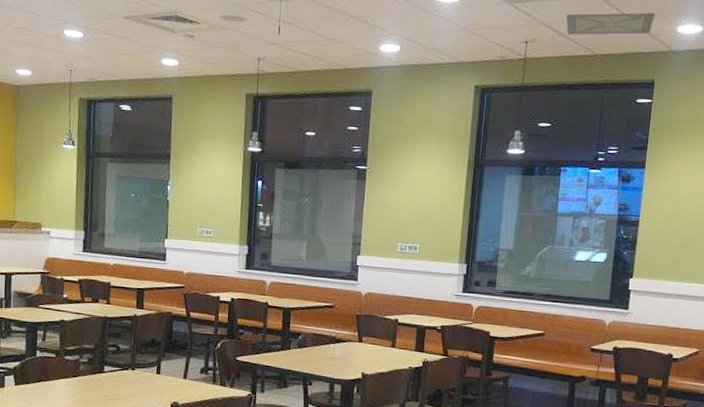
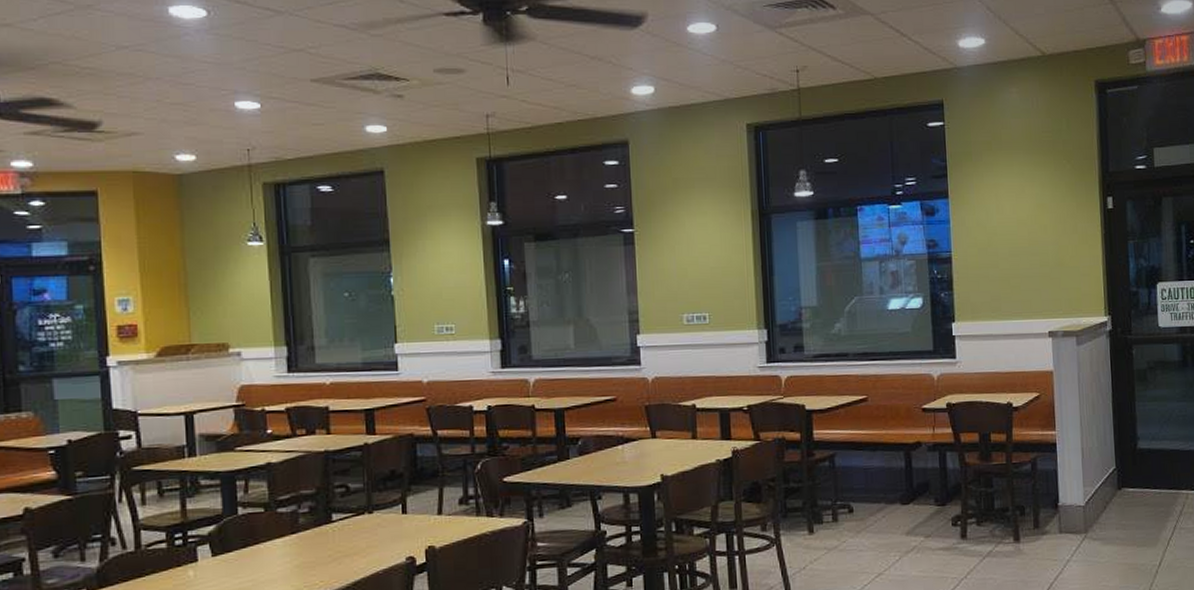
ceiling vent: present [565,12,656,35] -> none [836,28,933,59]

